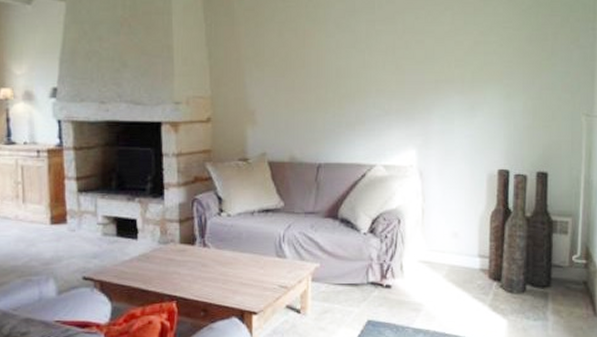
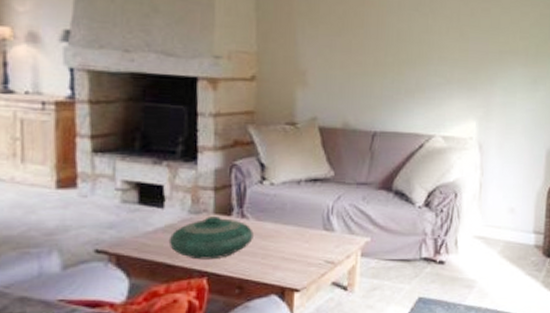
decorative bowl: none [142,246,214,285] -> present [168,217,254,260]

